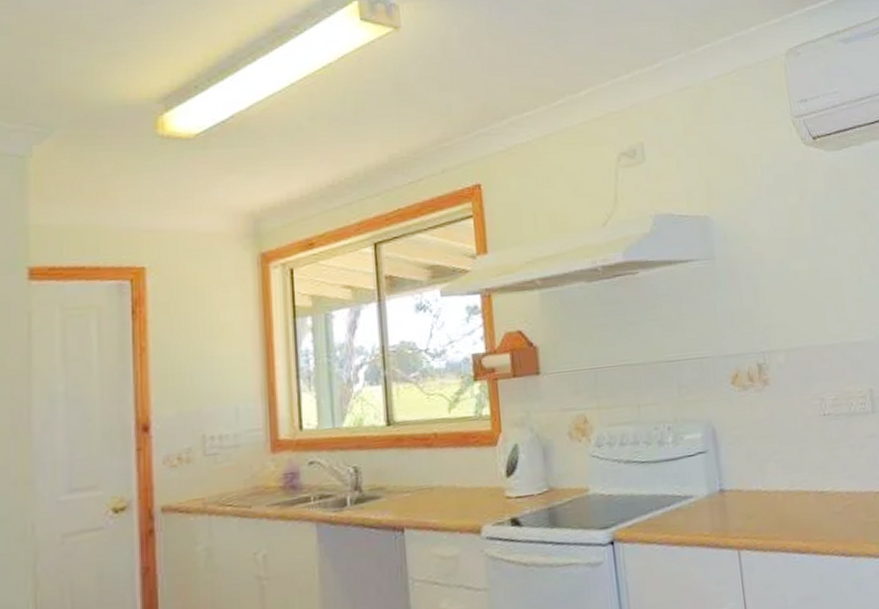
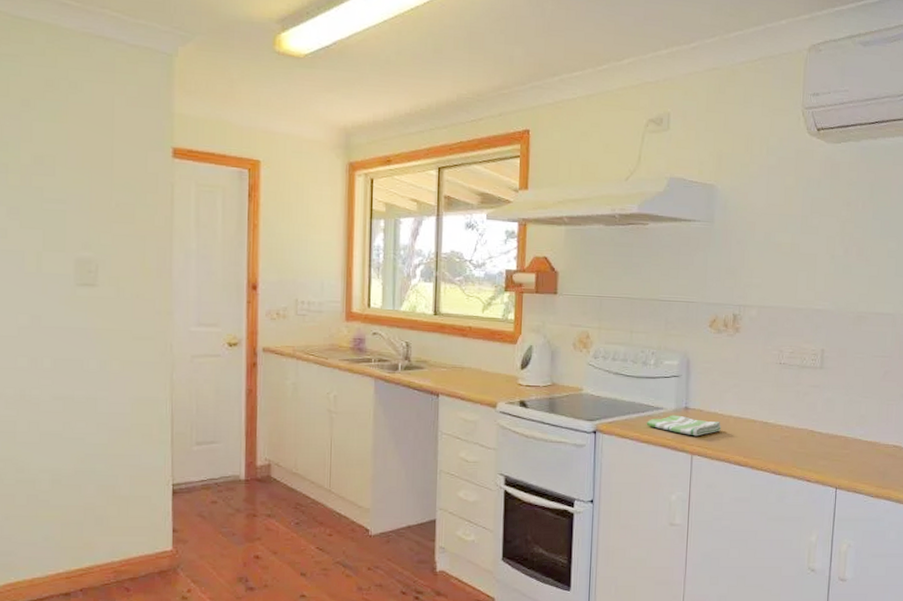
dish towel: none [675,501,769,526] -> present [646,415,721,437]

